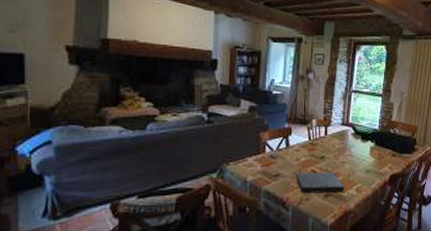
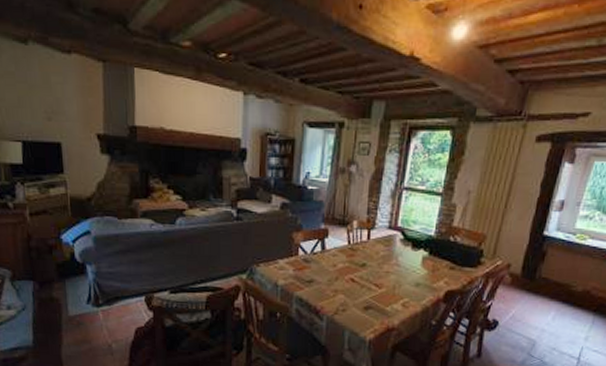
book: present [296,172,344,194] -> none [332,279,388,306]

